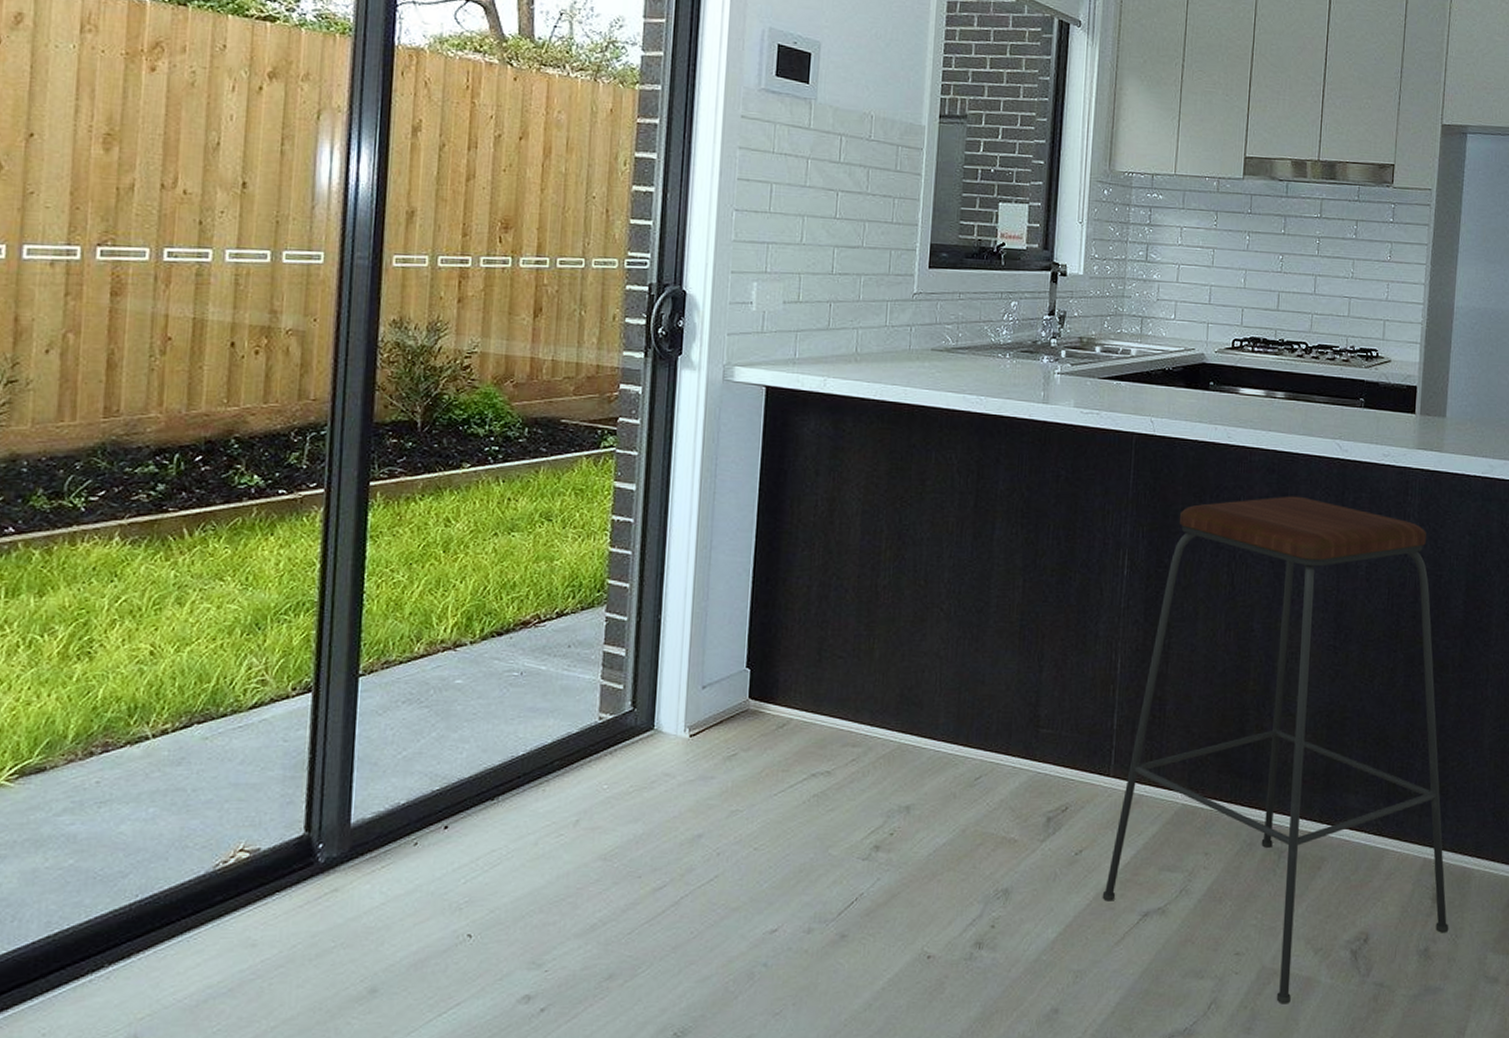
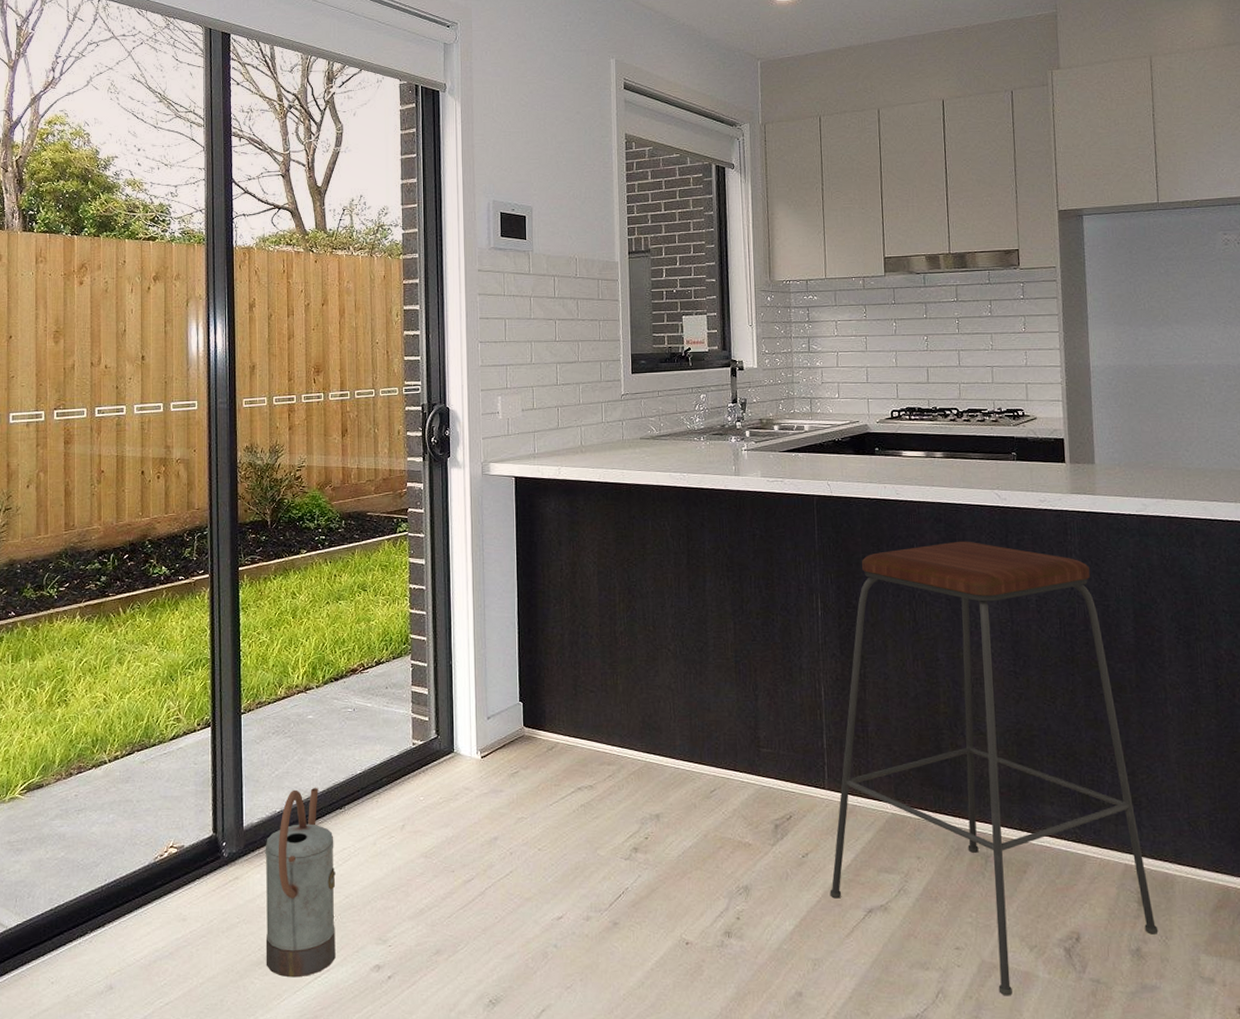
watering can: none [369,773,480,1015] -> present [265,788,336,978]

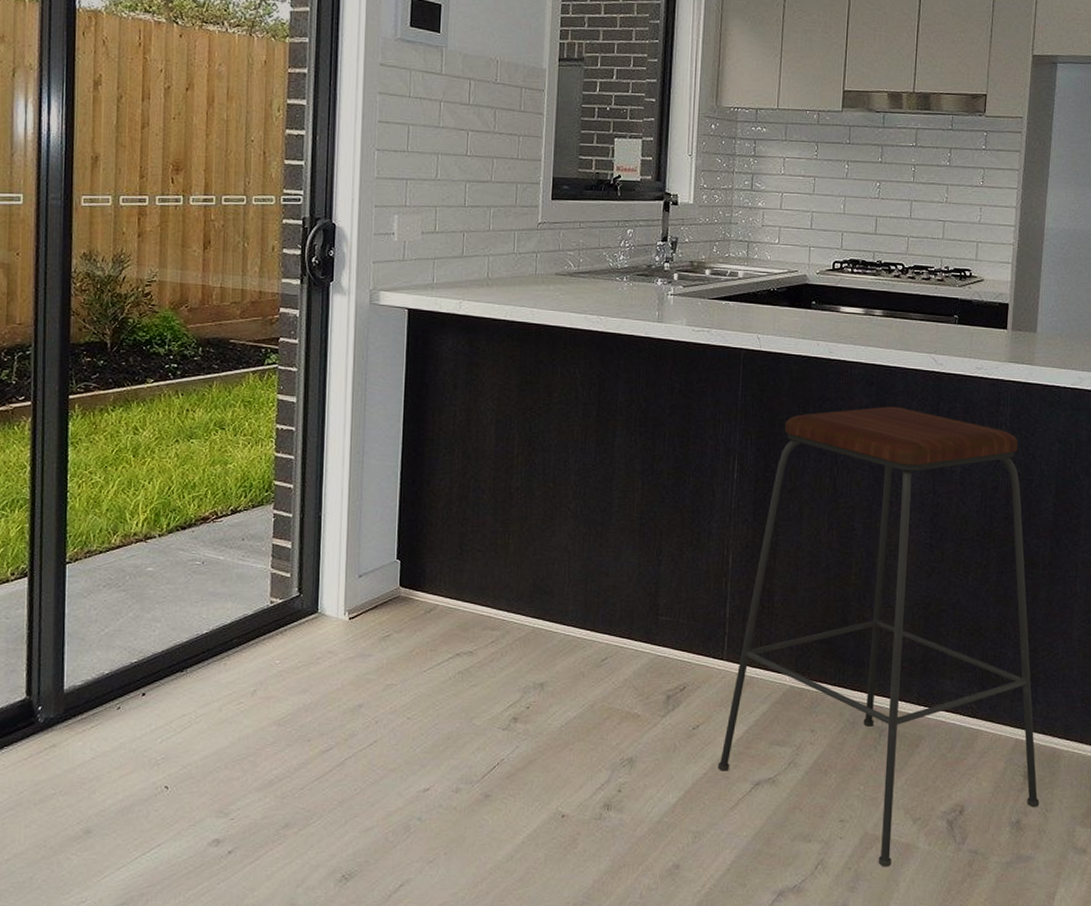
watering can: present [265,788,336,978] -> none [85,648,173,853]

